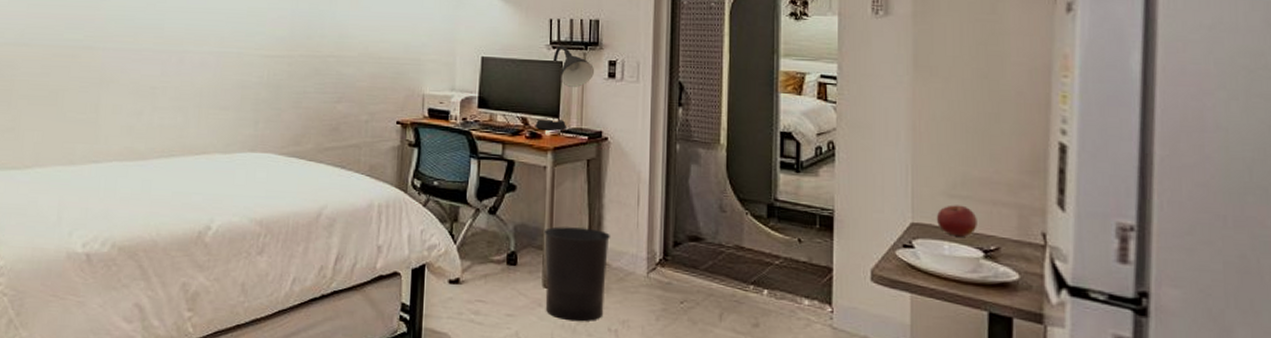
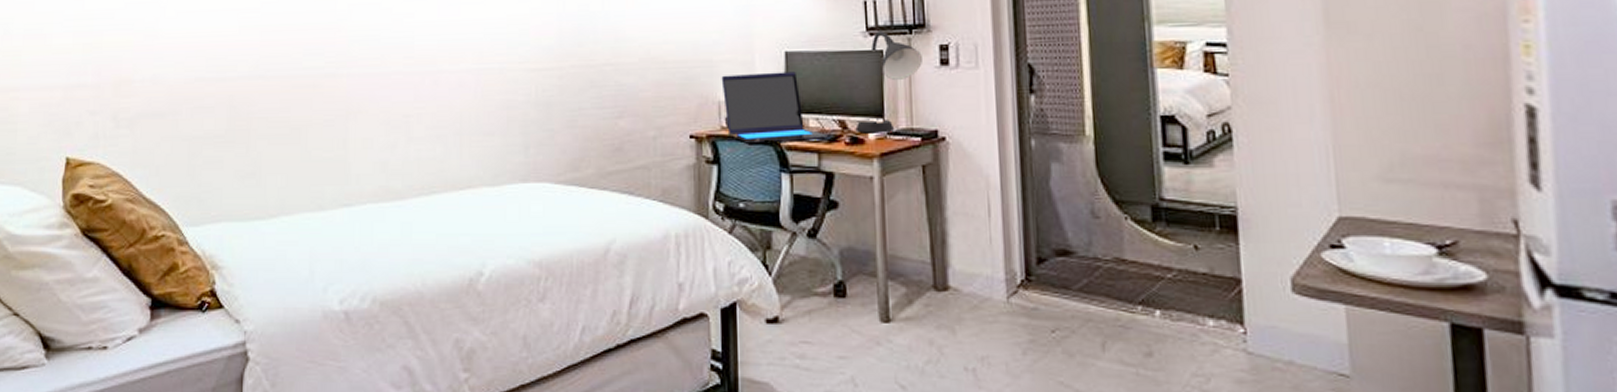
laptop: none [426,73,513,134] -> present [721,71,829,145]
waste bin: present [543,226,610,321] -> none [875,248,958,360]
apple: present [936,205,977,237] -> none [1370,191,1426,230]

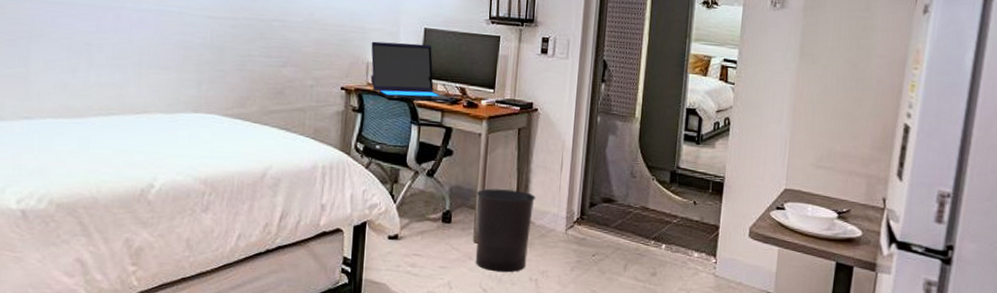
desk lamp: present [855,31,922,134] -> none [472,20,529,101]
waste bin: none [875,248,958,360] -> present [475,188,535,272]

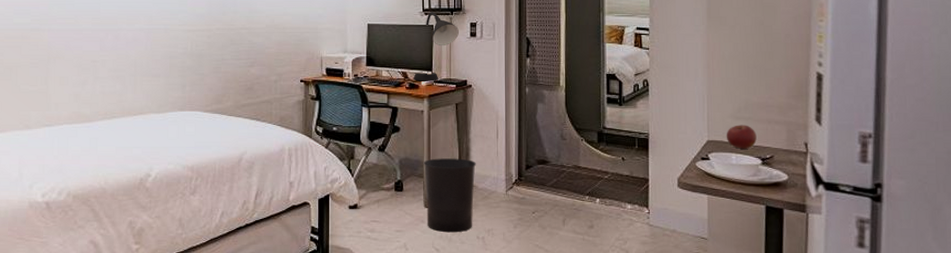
laptop: present [371,41,452,102] -> none [323,38,395,88]
desk lamp: none [472,20,529,101] -> present [413,12,459,81]
apple: none [804,174,836,201] -> present [726,125,757,149]

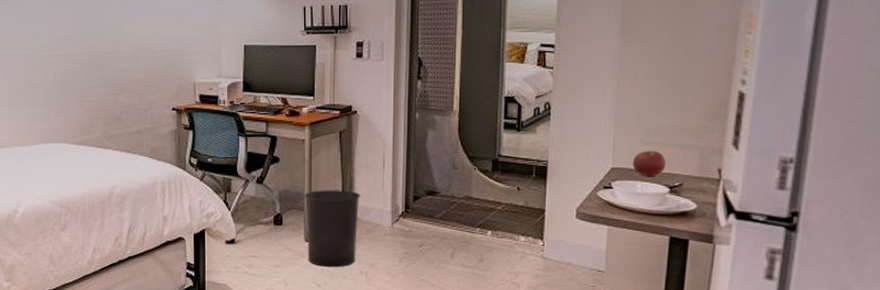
desk lamp: present [413,12,459,81] -> none [293,30,344,108]

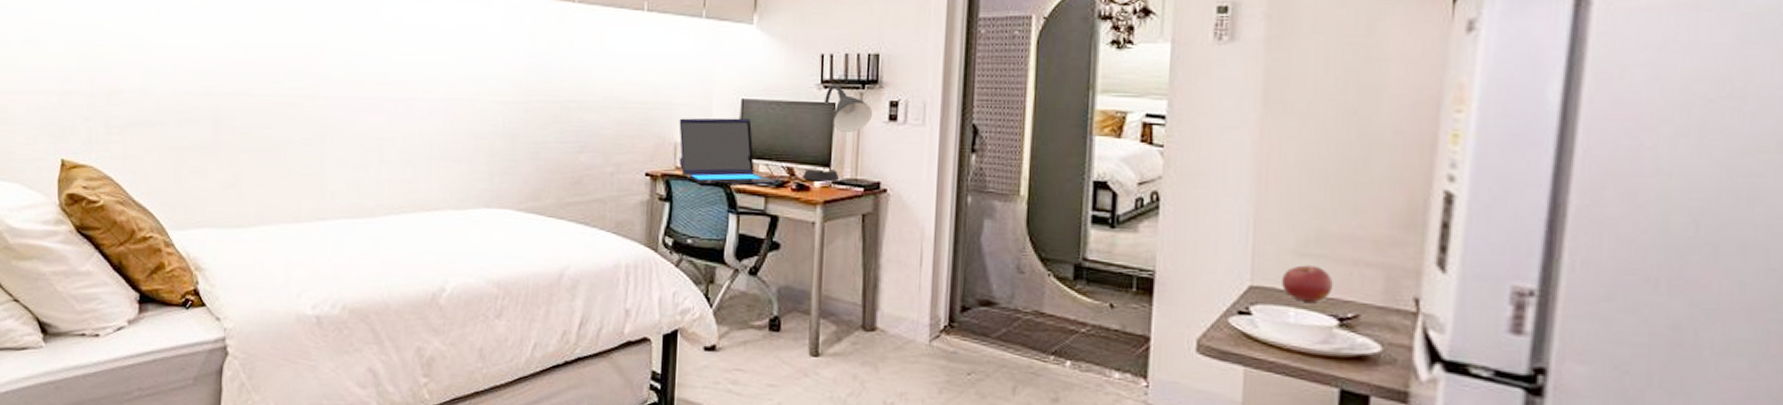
laptop: none [196,60,274,116] -> present [679,118,777,186]
desk lamp: none [293,30,344,108] -> present [802,84,872,182]
waste bin: present [304,190,360,266] -> none [811,289,887,393]

